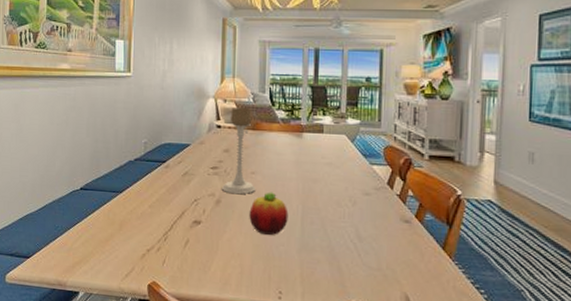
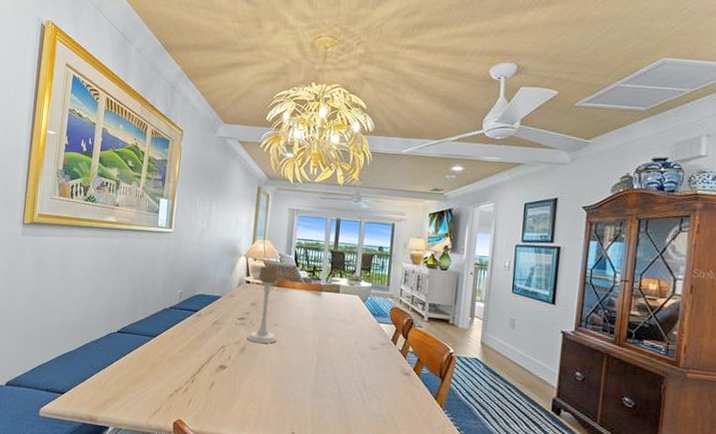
fruit: present [249,192,289,235] -> none [269,342,305,381]

